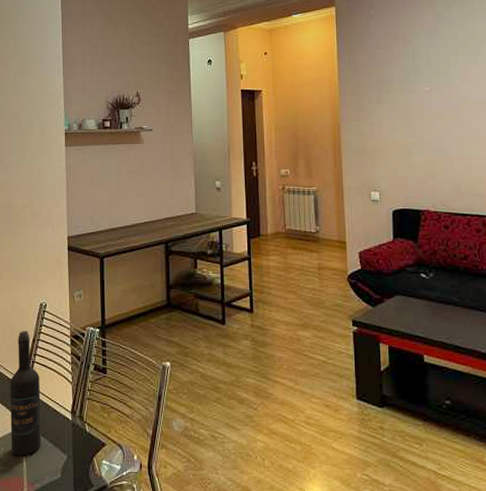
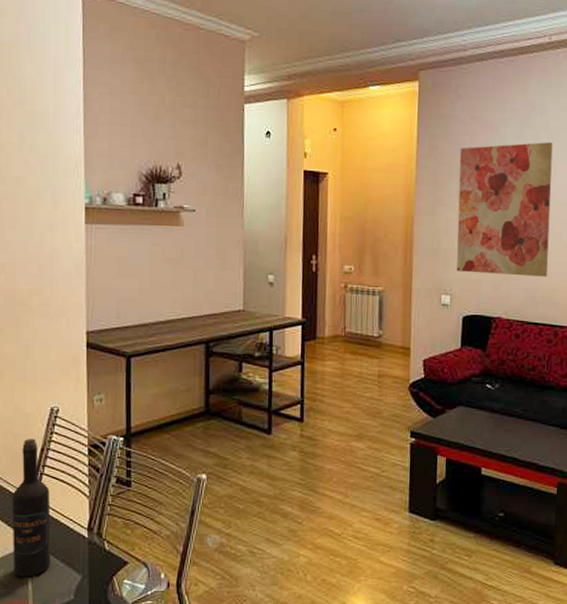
wall art: none [377,48,471,171] -> present [456,142,553,277]

